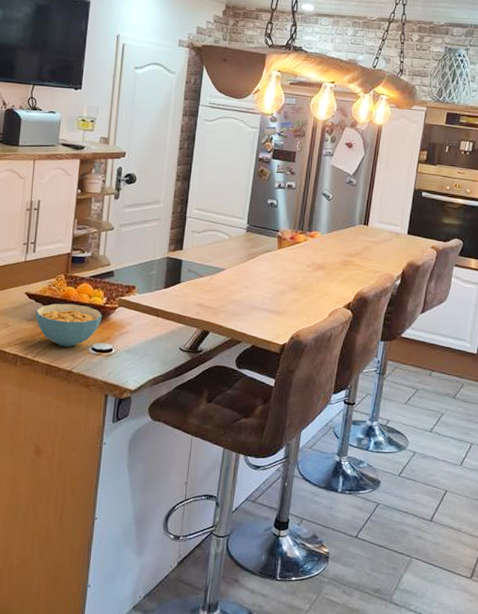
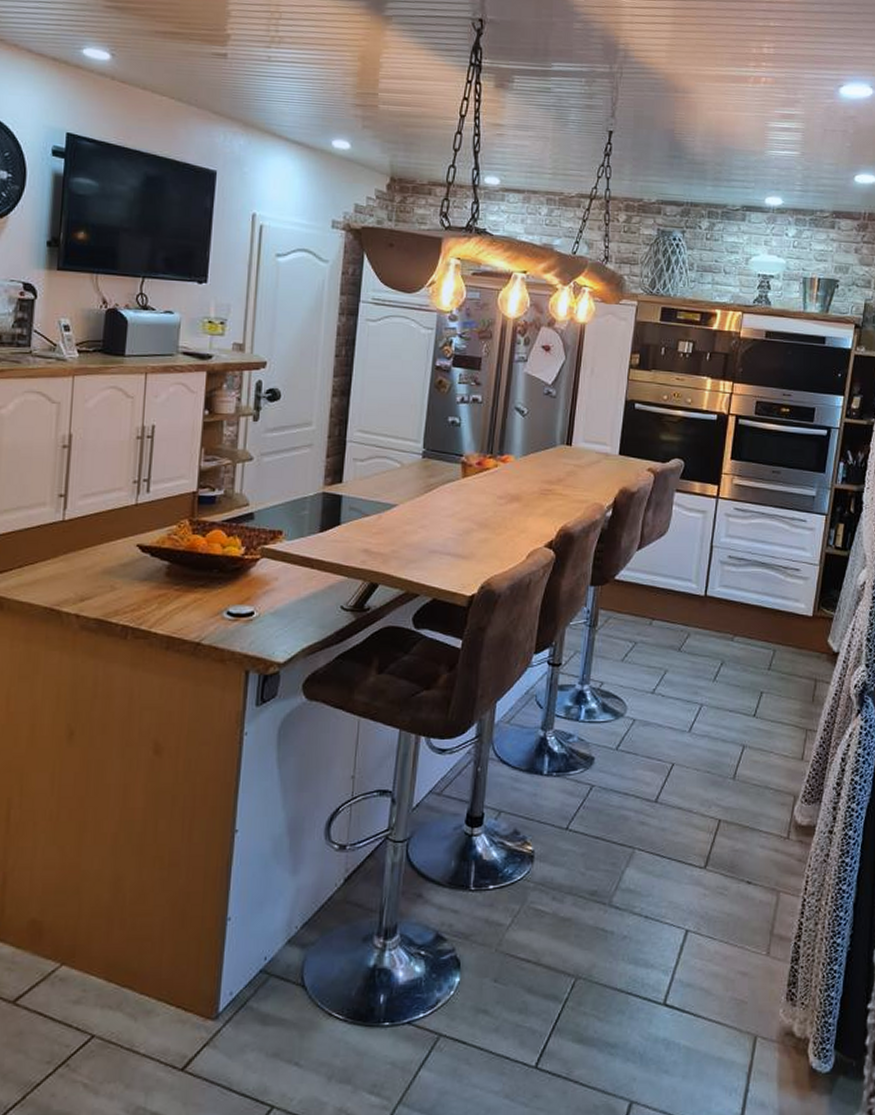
cereal bowl: present [35,303,103,347] -> none [151,556,240,612]

